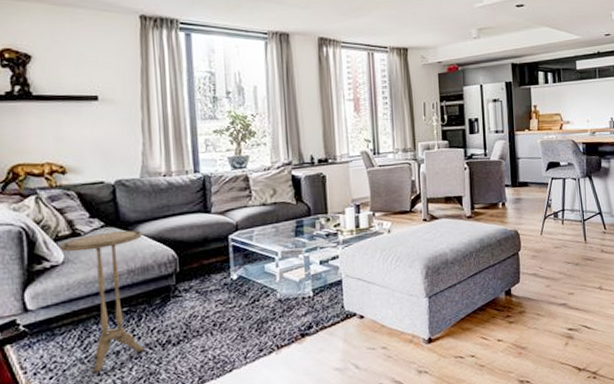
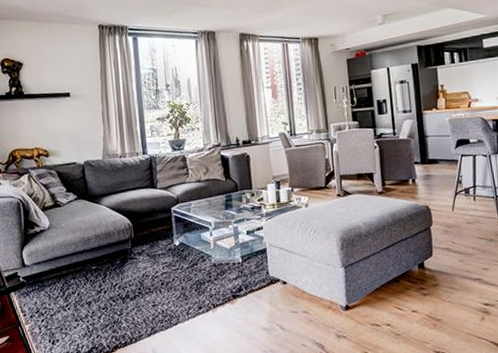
side table: present [60,230,146,373] -> none [46,202,111,318]

